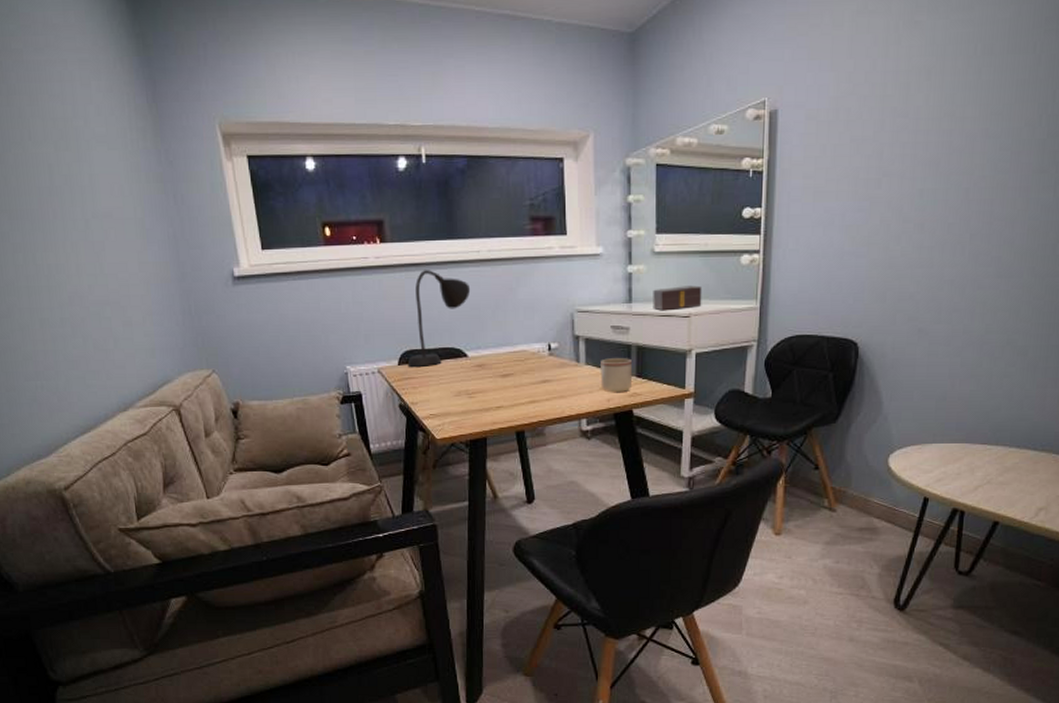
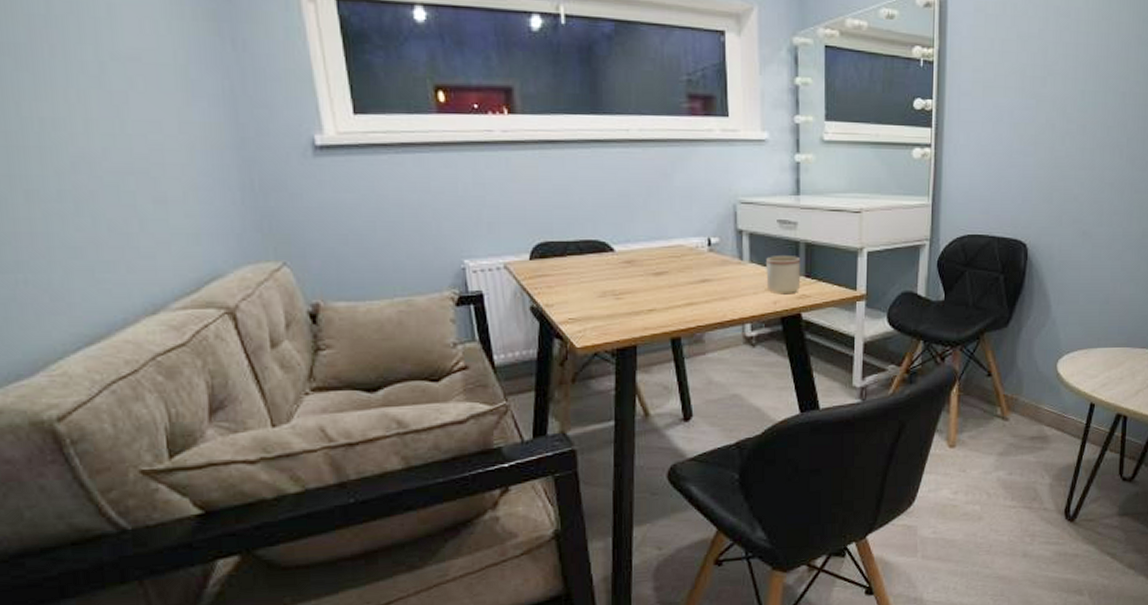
desk lamp: present [407,270,471,367] -> none [541,148,618,262]
jewelry box: present [653,285,702,311] -> none [822,178,874,205]

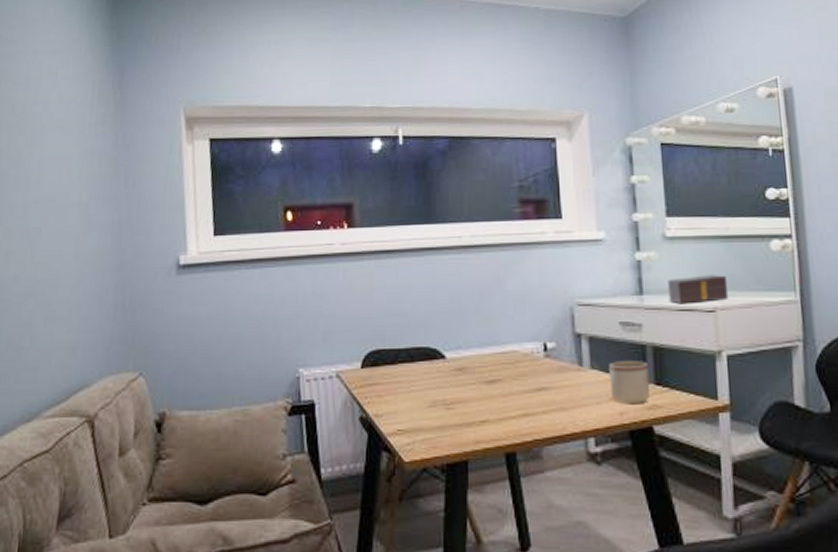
jewelry box: none [822,178,874,205] -> present [668,275,729,305]

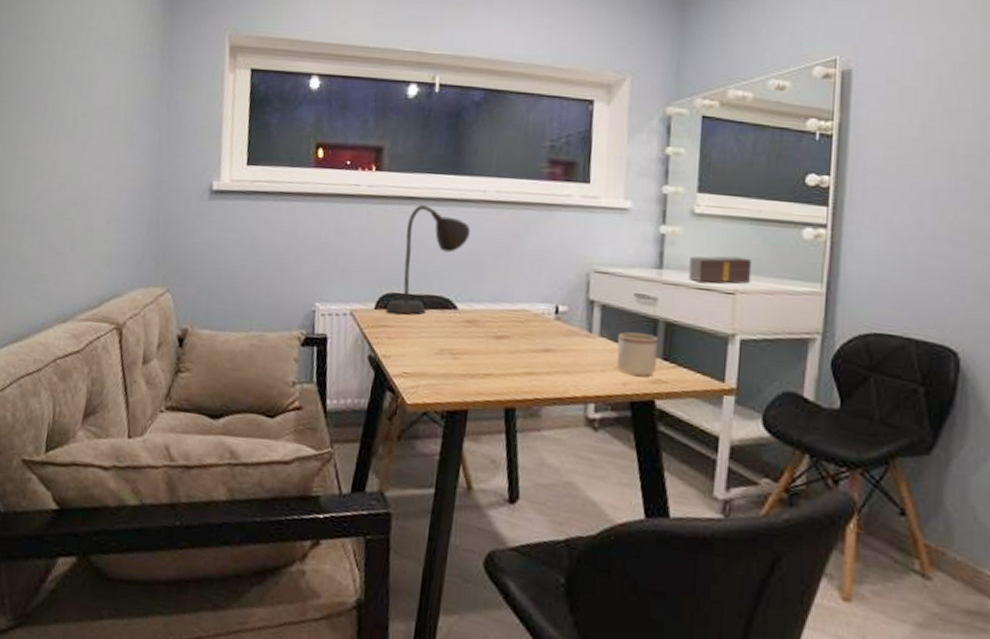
desk lamp: none [372,257,451,370] -> present [385,205,471,315]

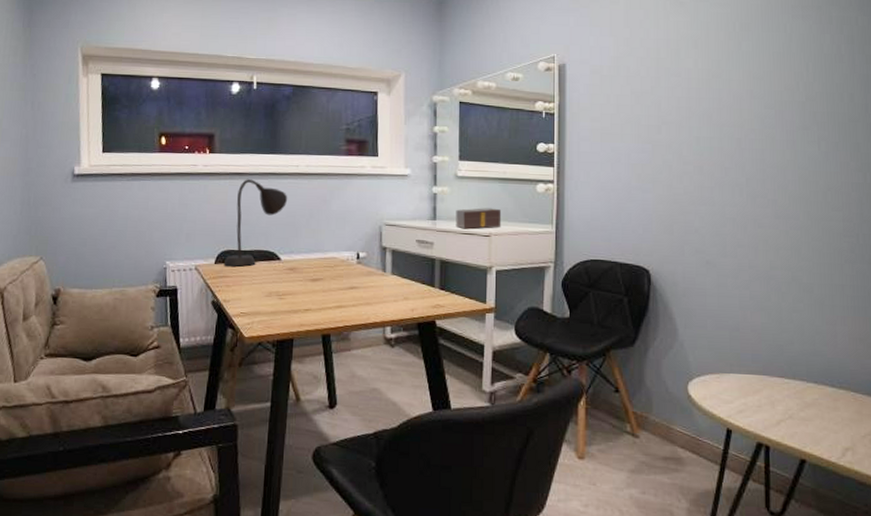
mug: present [616,332,659,377] -> none [405,270,436,304]

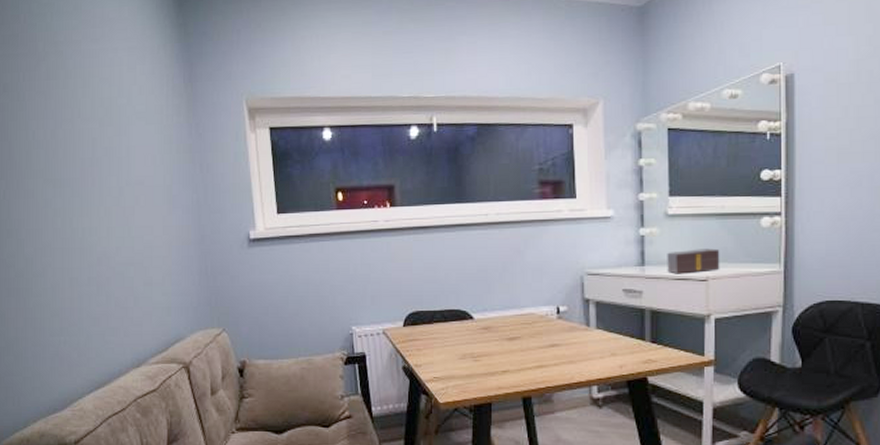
desk lamp: present [223,179,288,267] -> none [412,233,478,328]

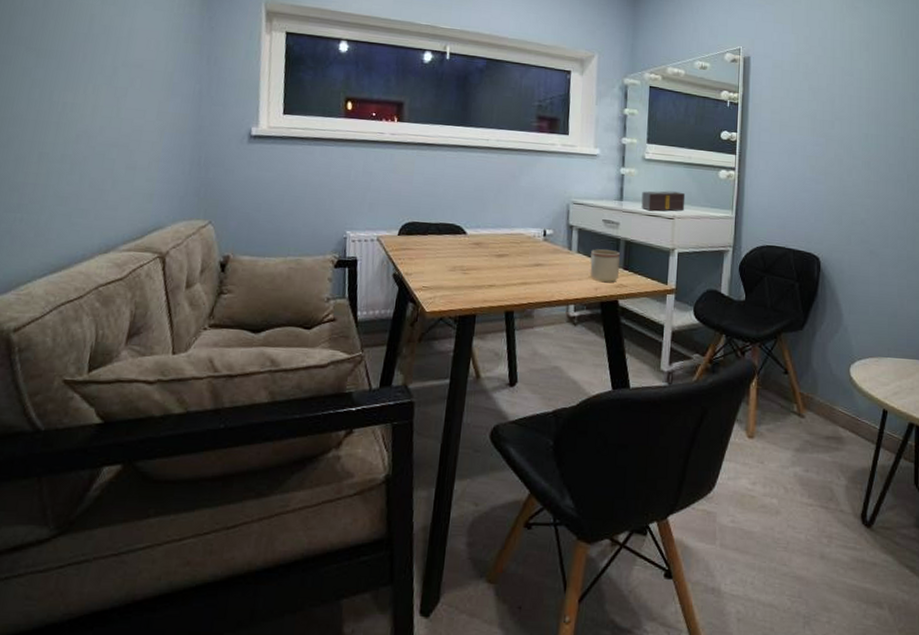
mug: none [612,323,647,359] -> present [590,249,621,283]

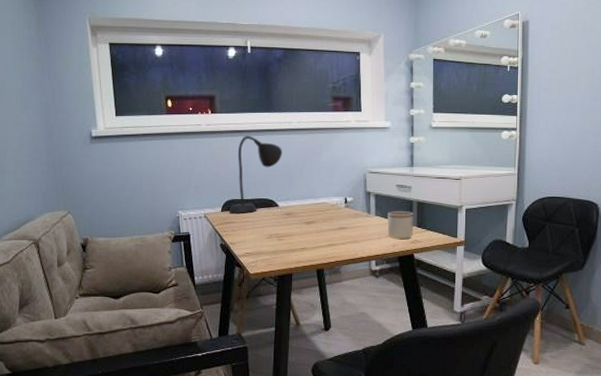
desk lamp: none [407,150,477,240] -> present [229,136,283,213]
jewelry box: present [641,191,686,212] -> none [430,154,471,174]

